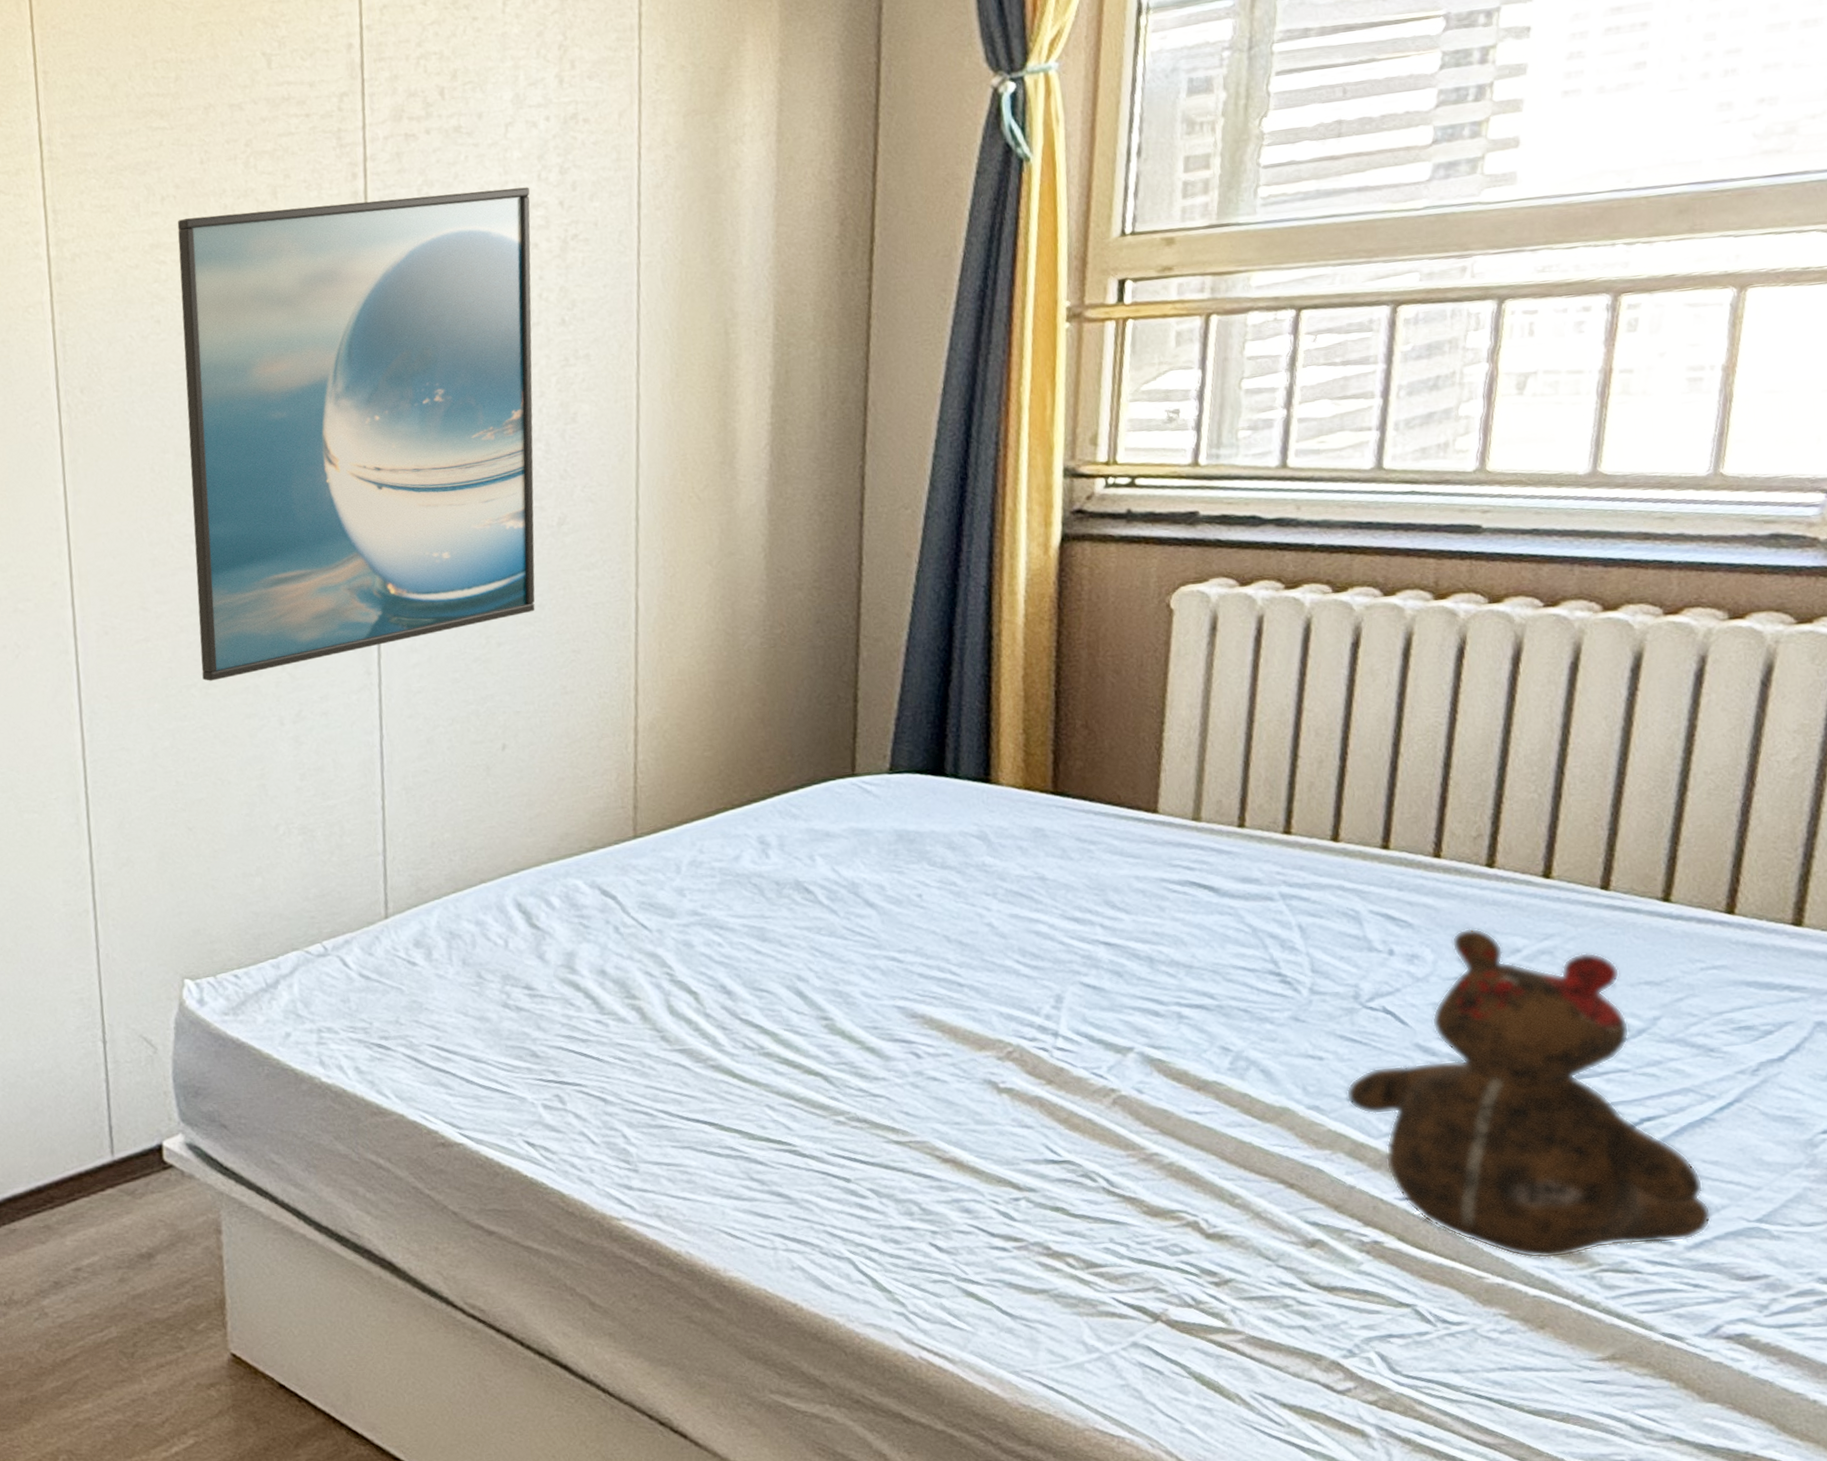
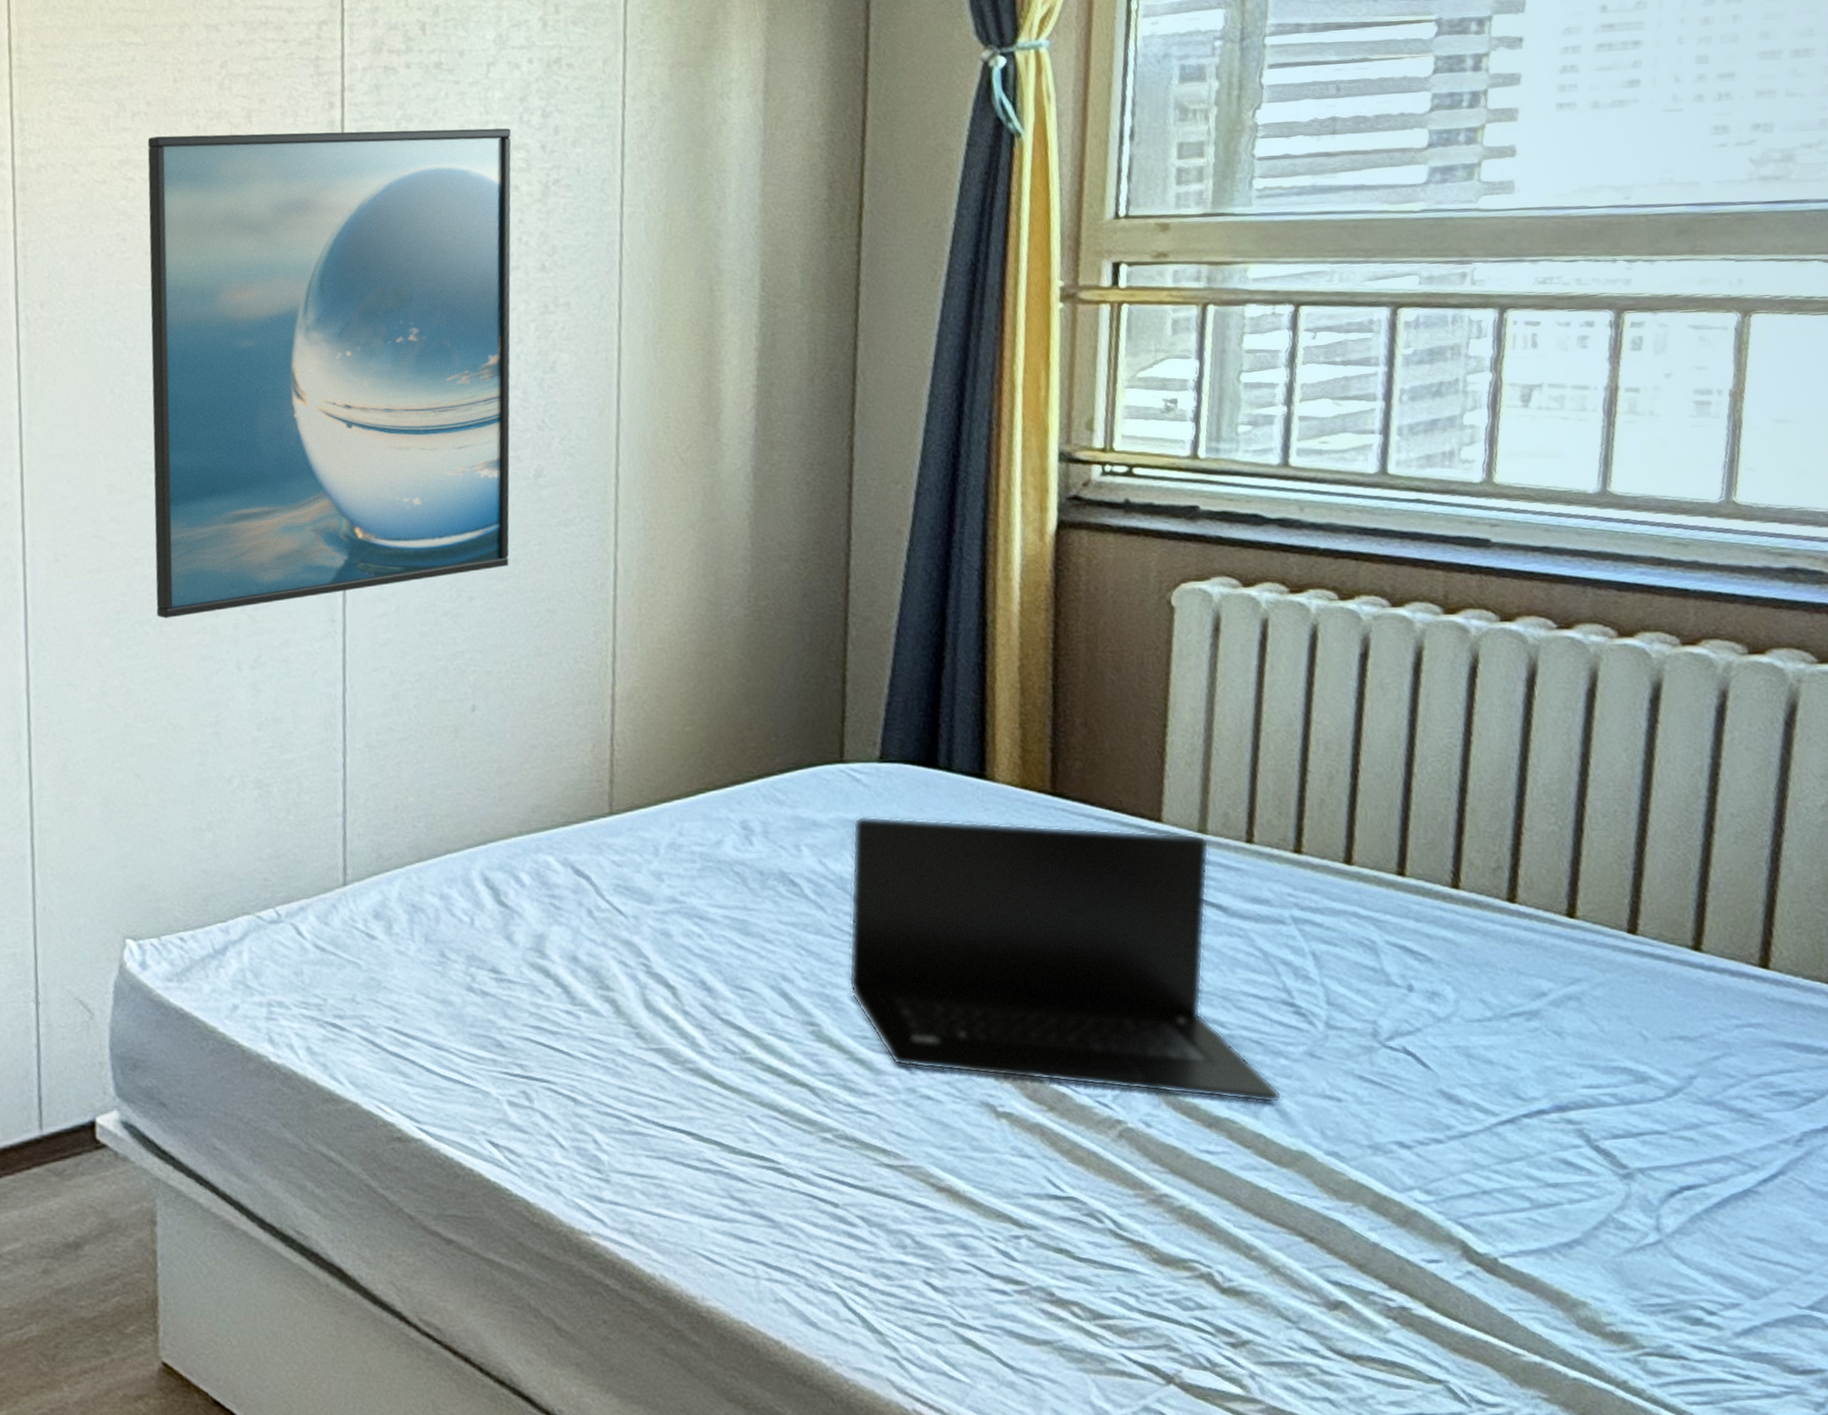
laptop: none [859,822,1267,1066] -> present [848,815,1282,1104]
teddy bear: present [1346,927,1712,1259] -> none [1366,966,1760,1337]

